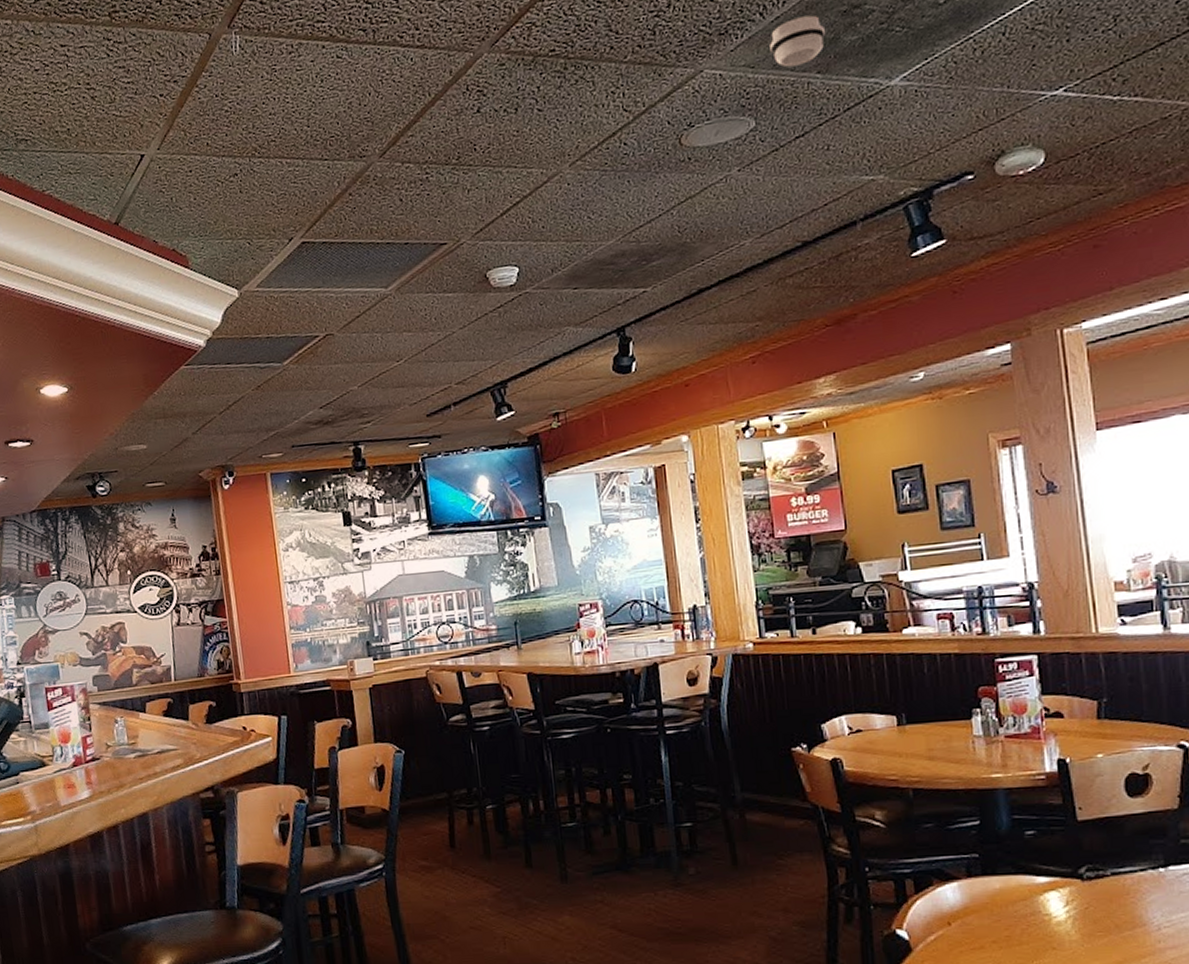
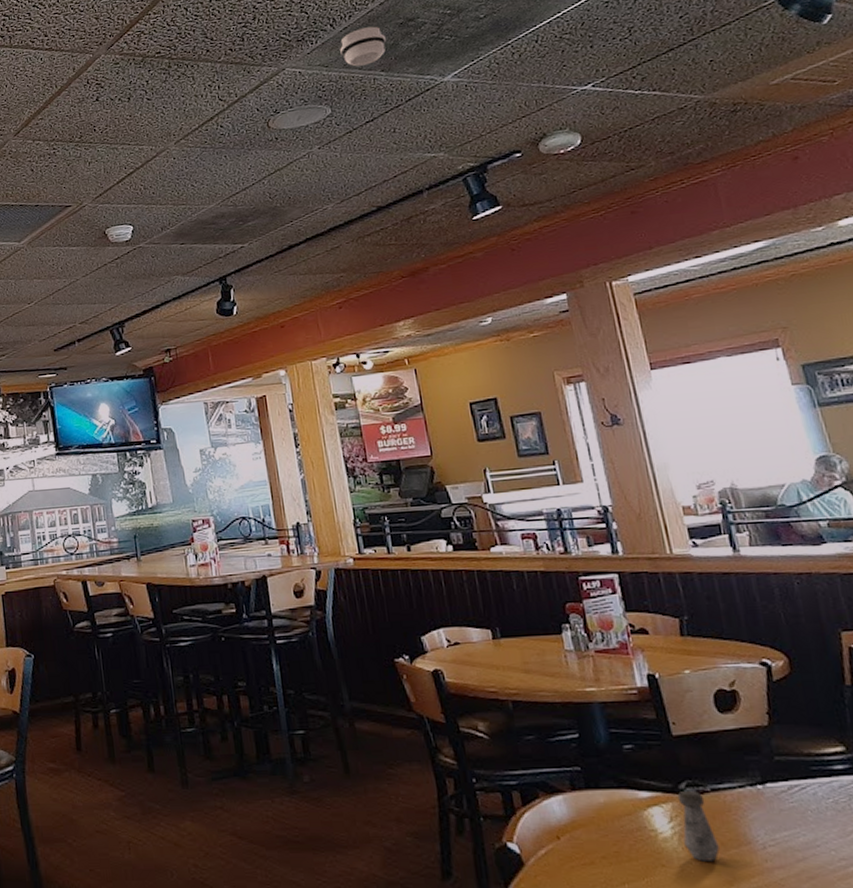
salt shaker: none [1076,874,1113,944] -> present [677,790,720,861]

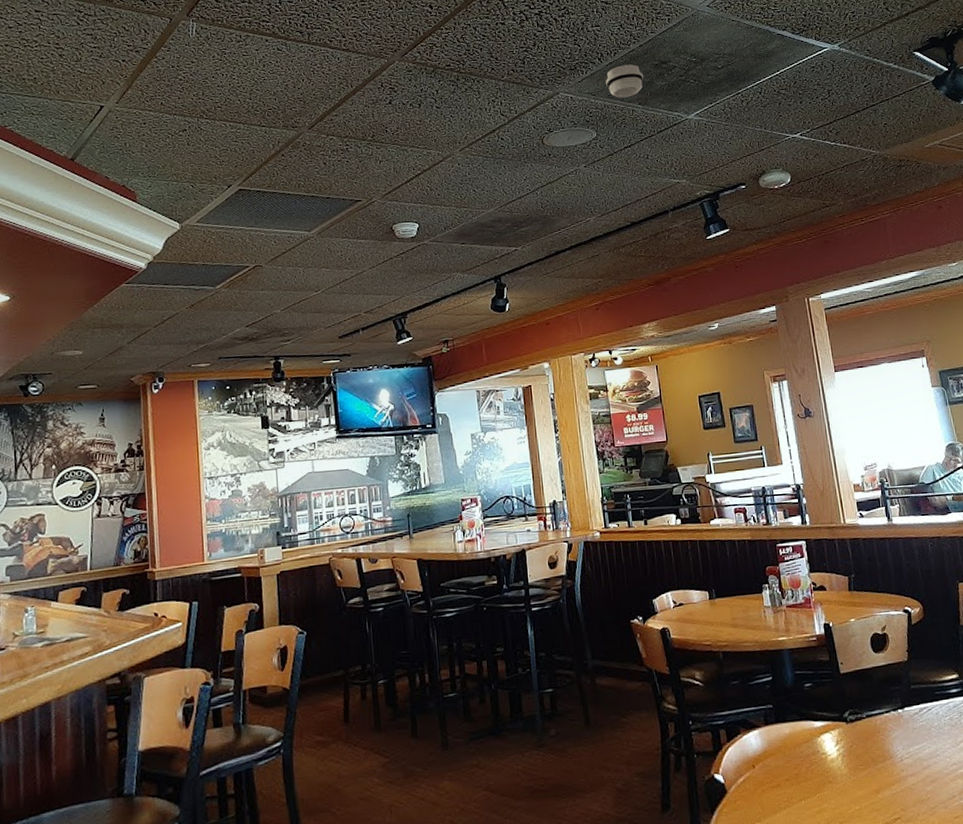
salt shaker: present [677,790,720,861] -> none [842,718,871,776]

